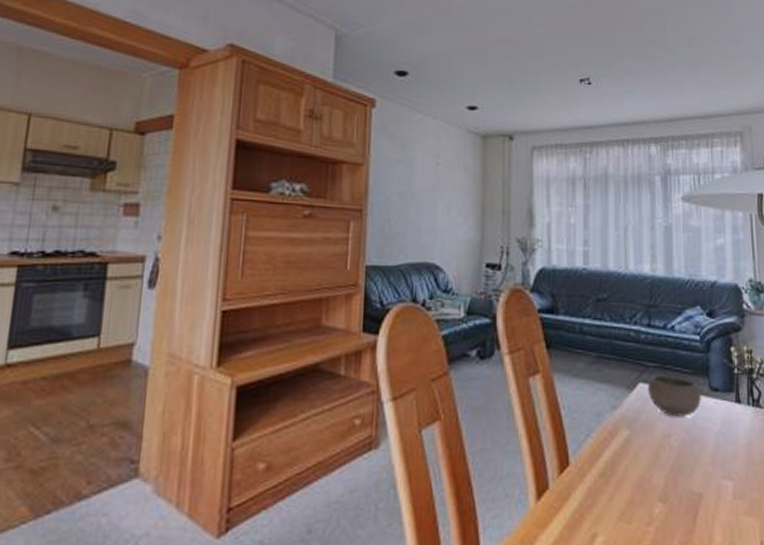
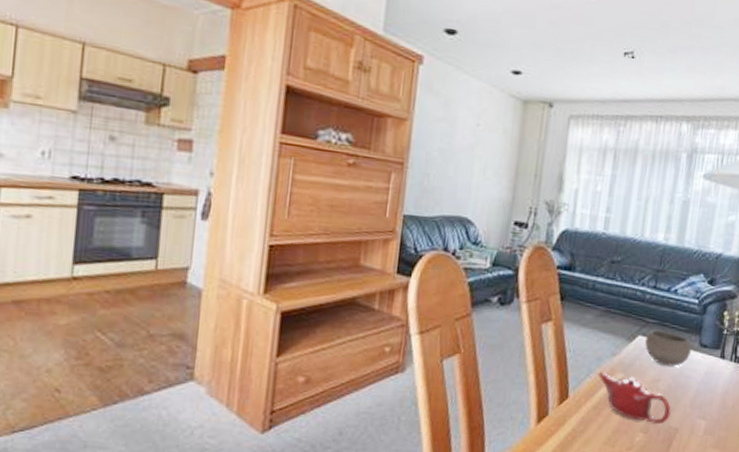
teapot: none [599,430,691,491] -> present [597,372,671,425]

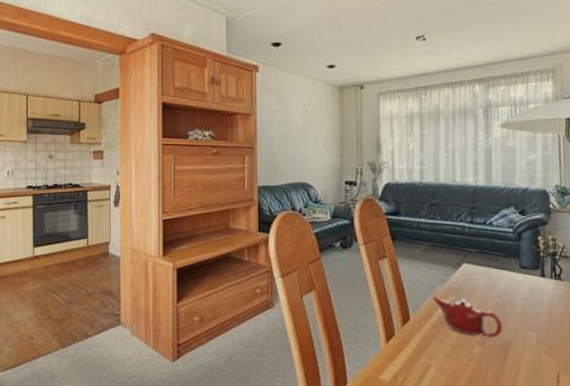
ceramic bowl: present [645,329,692,366] -> none [470,257,513,287]

